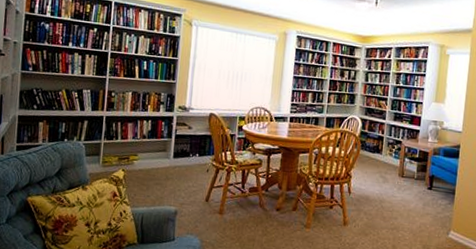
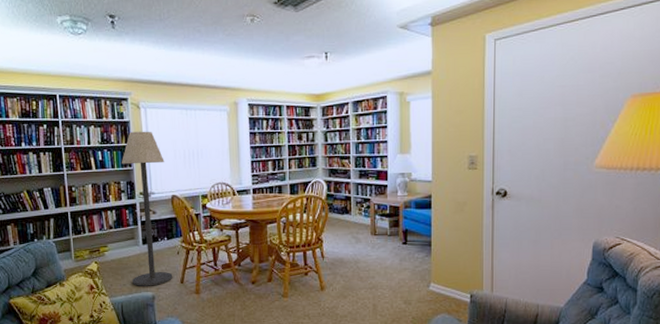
floor lamp: none [157,46,208,201] -> present [122,131,173,286]

